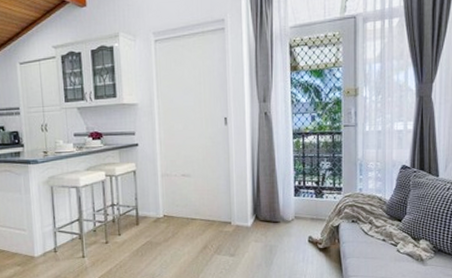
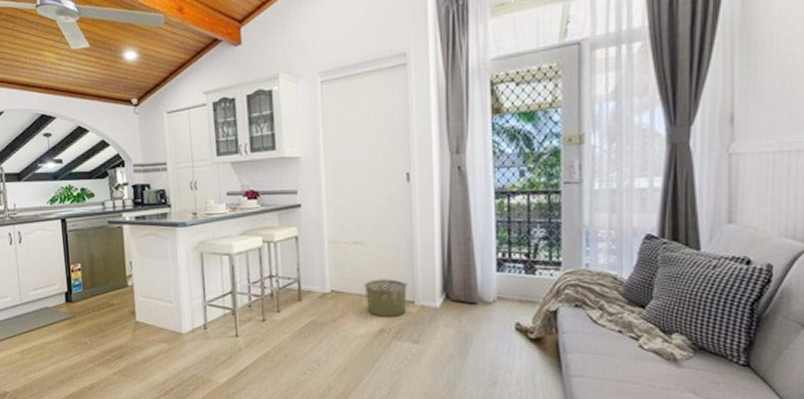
basket: none [191,204,226,236] -> present [364,279,408,317]

